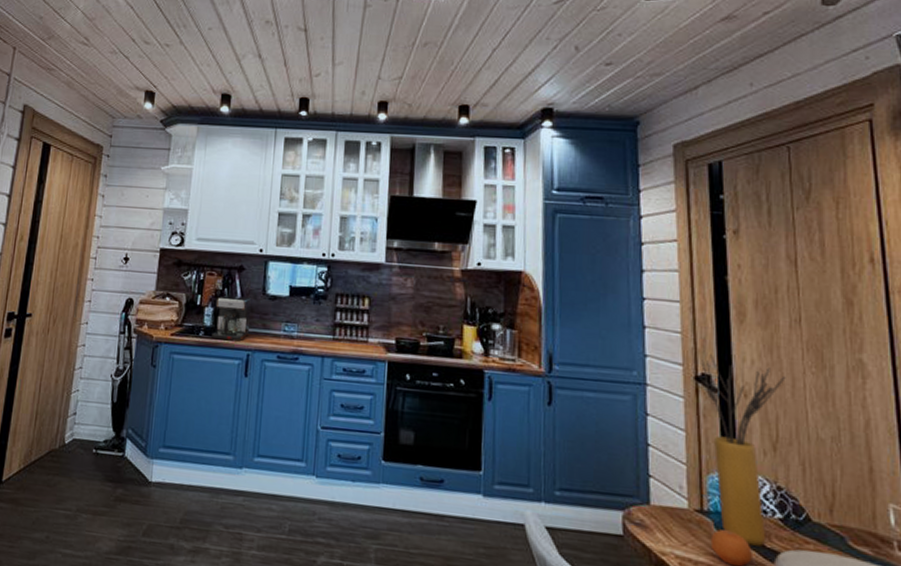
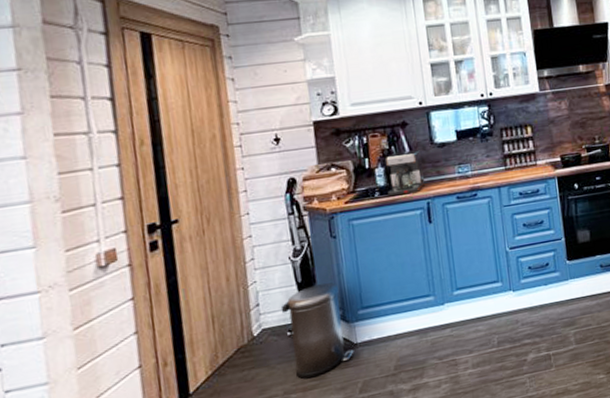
pedal bin: none [91,409,147,505] -> present [281,282,354,380]

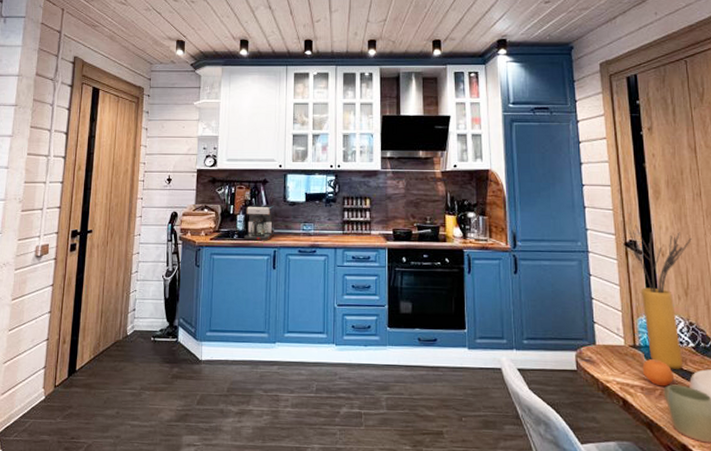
pedal bin: present [281,282,354,380] -> none [150,302,198,381]

